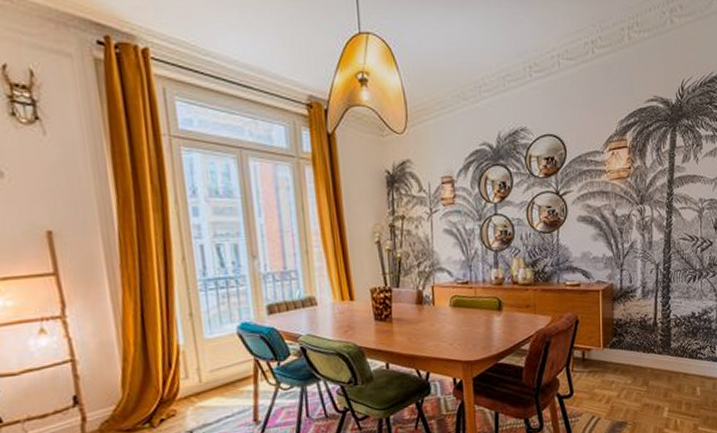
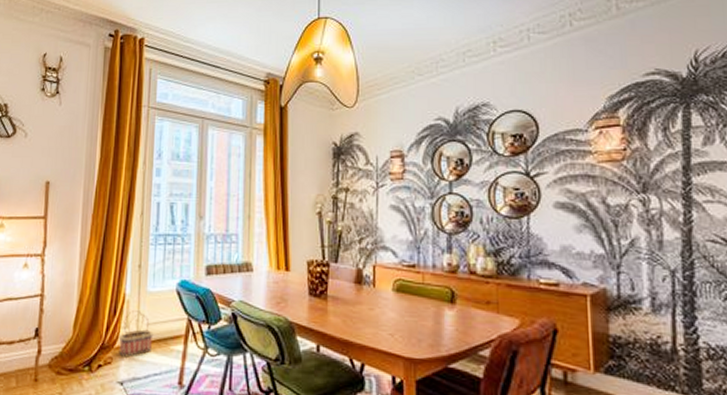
basket: none [180,359,219,407] -> present [119,310,154,358]

